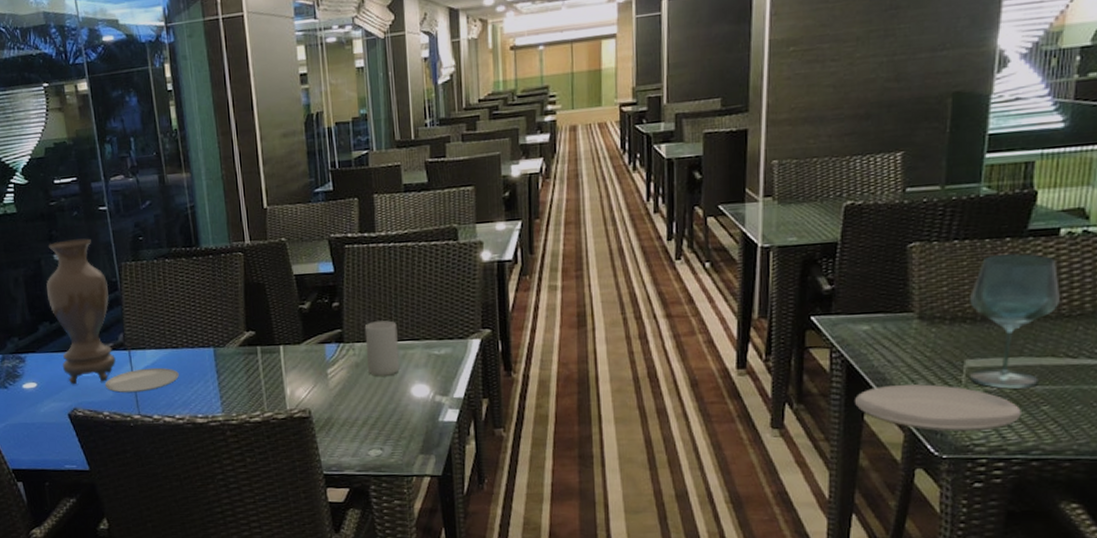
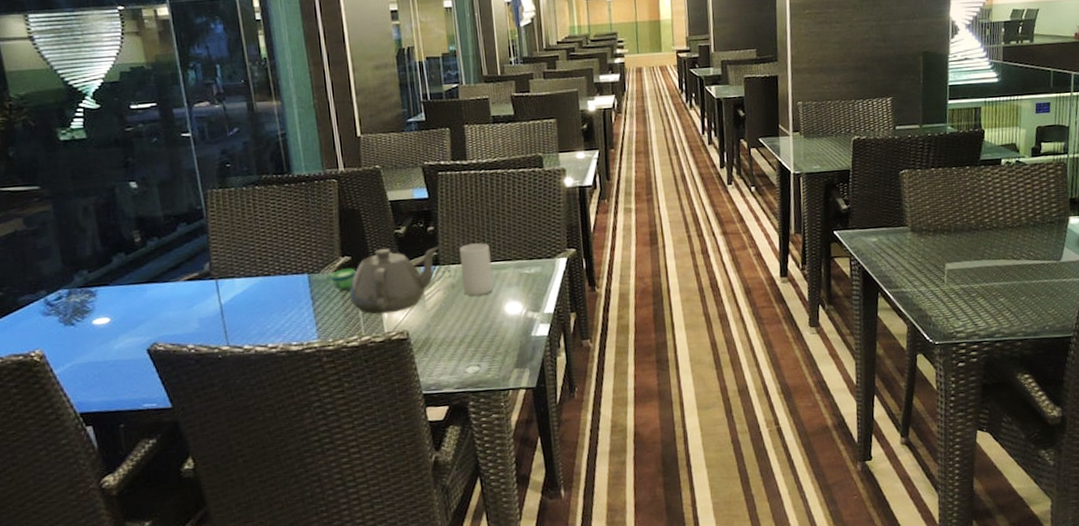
vase: present [46,238,116,385] -> none [121,165,202,318]
plate: present [104,367,179,393] -> none [189,296,271,324]
cup: none [231,343,260,366] -> present [326,268,356,291]
teapot: none [253,322,345,391] -> present [349,245,440,315]
plate: present [855,384,1021,432] -> none [870,284,986,323]
wine glass: present [969,253,1060,389] -> none [945,179,1005,286]

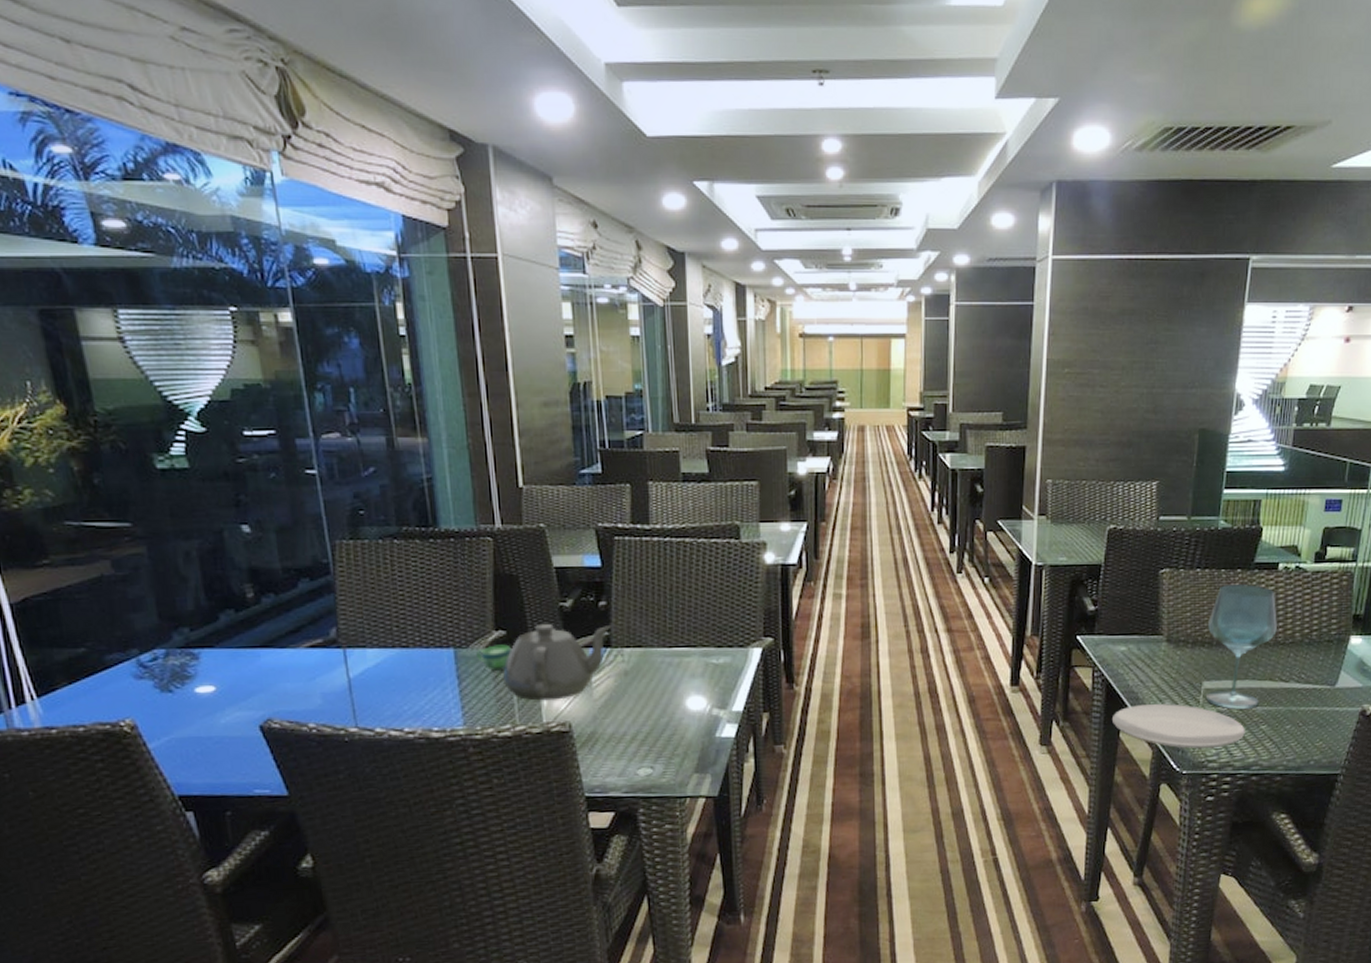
cup: present [459,243,494,296] -> none [635,624,674,686]
plate: none [870,284,986,323] -> present [1113,703,1245,749]
wine glass: none [945,179,1005,286] -> present [1205,584,1277,709]

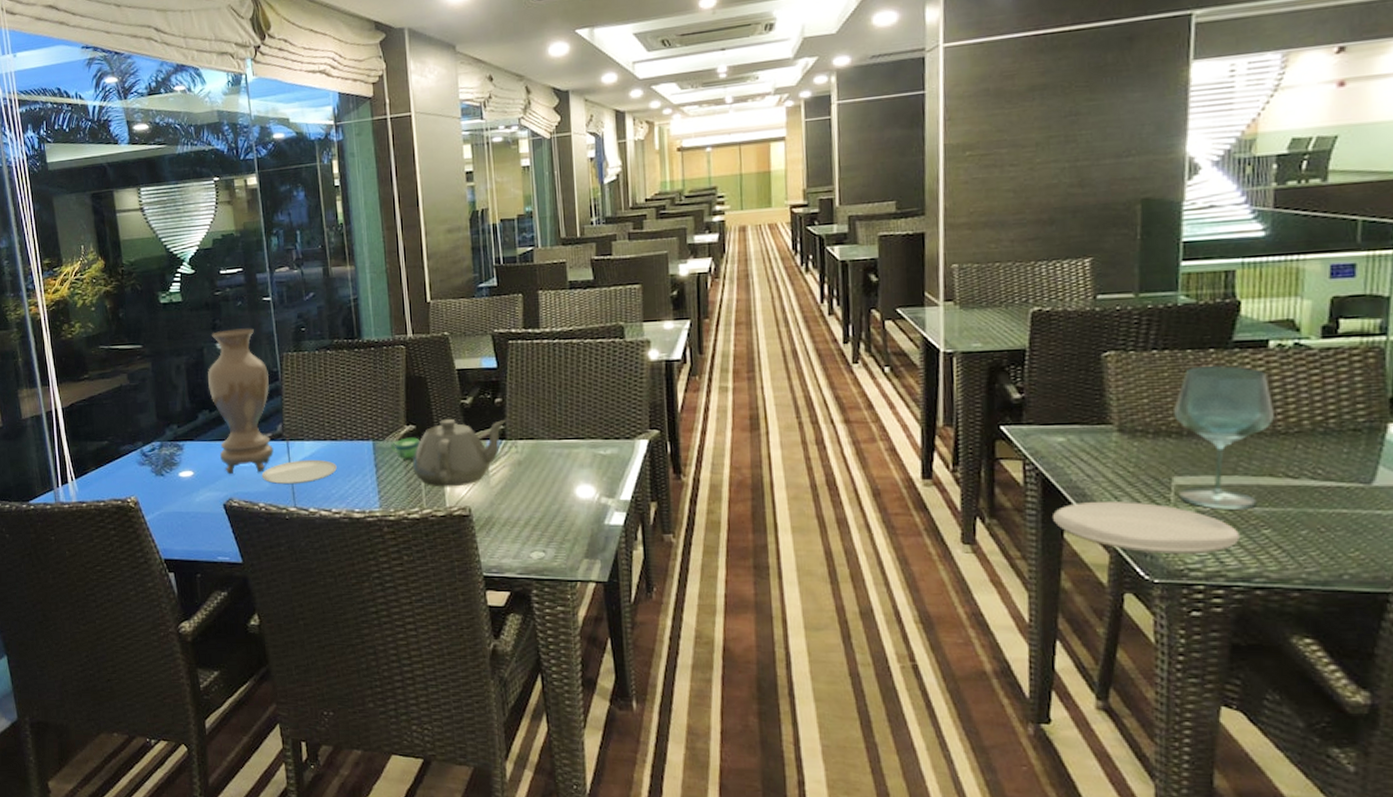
vase: none [231,507,326,690] -> present [208,328,274,475]
plate: none [310,670,409,701] -> present [261,459,337,485]

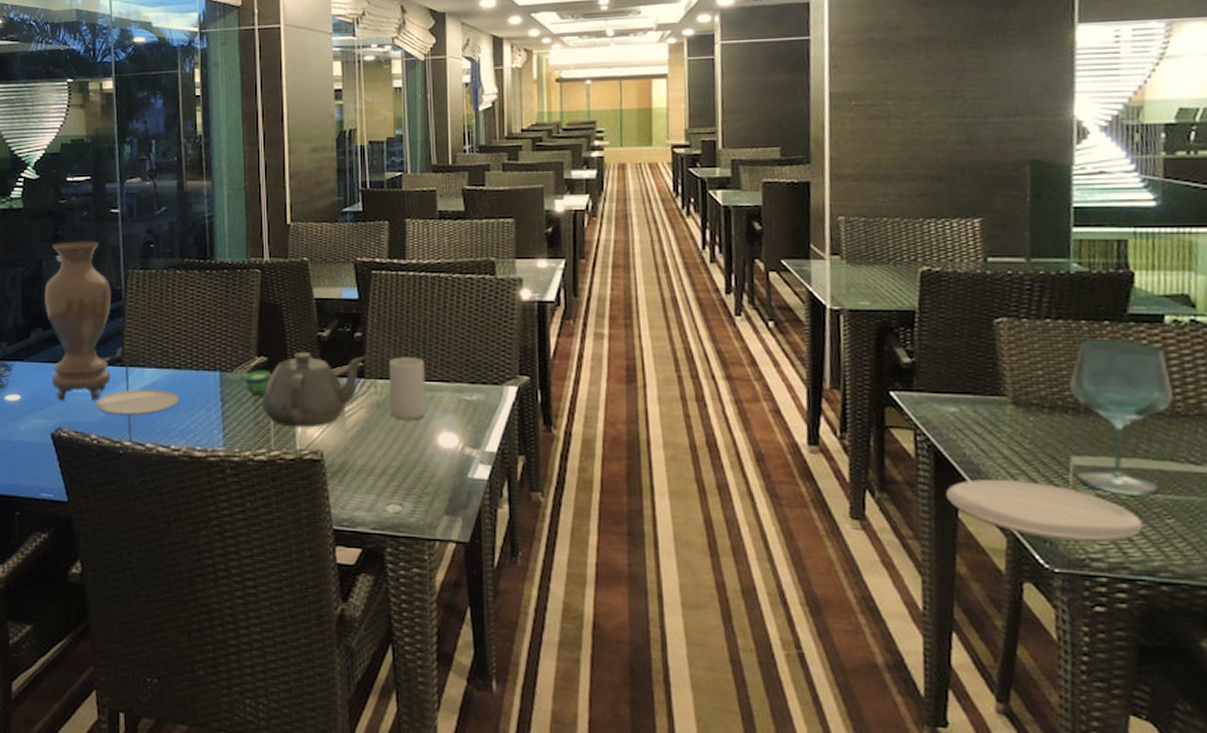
cup: none [527,418,564,475] -> present [388,357,426,420]

